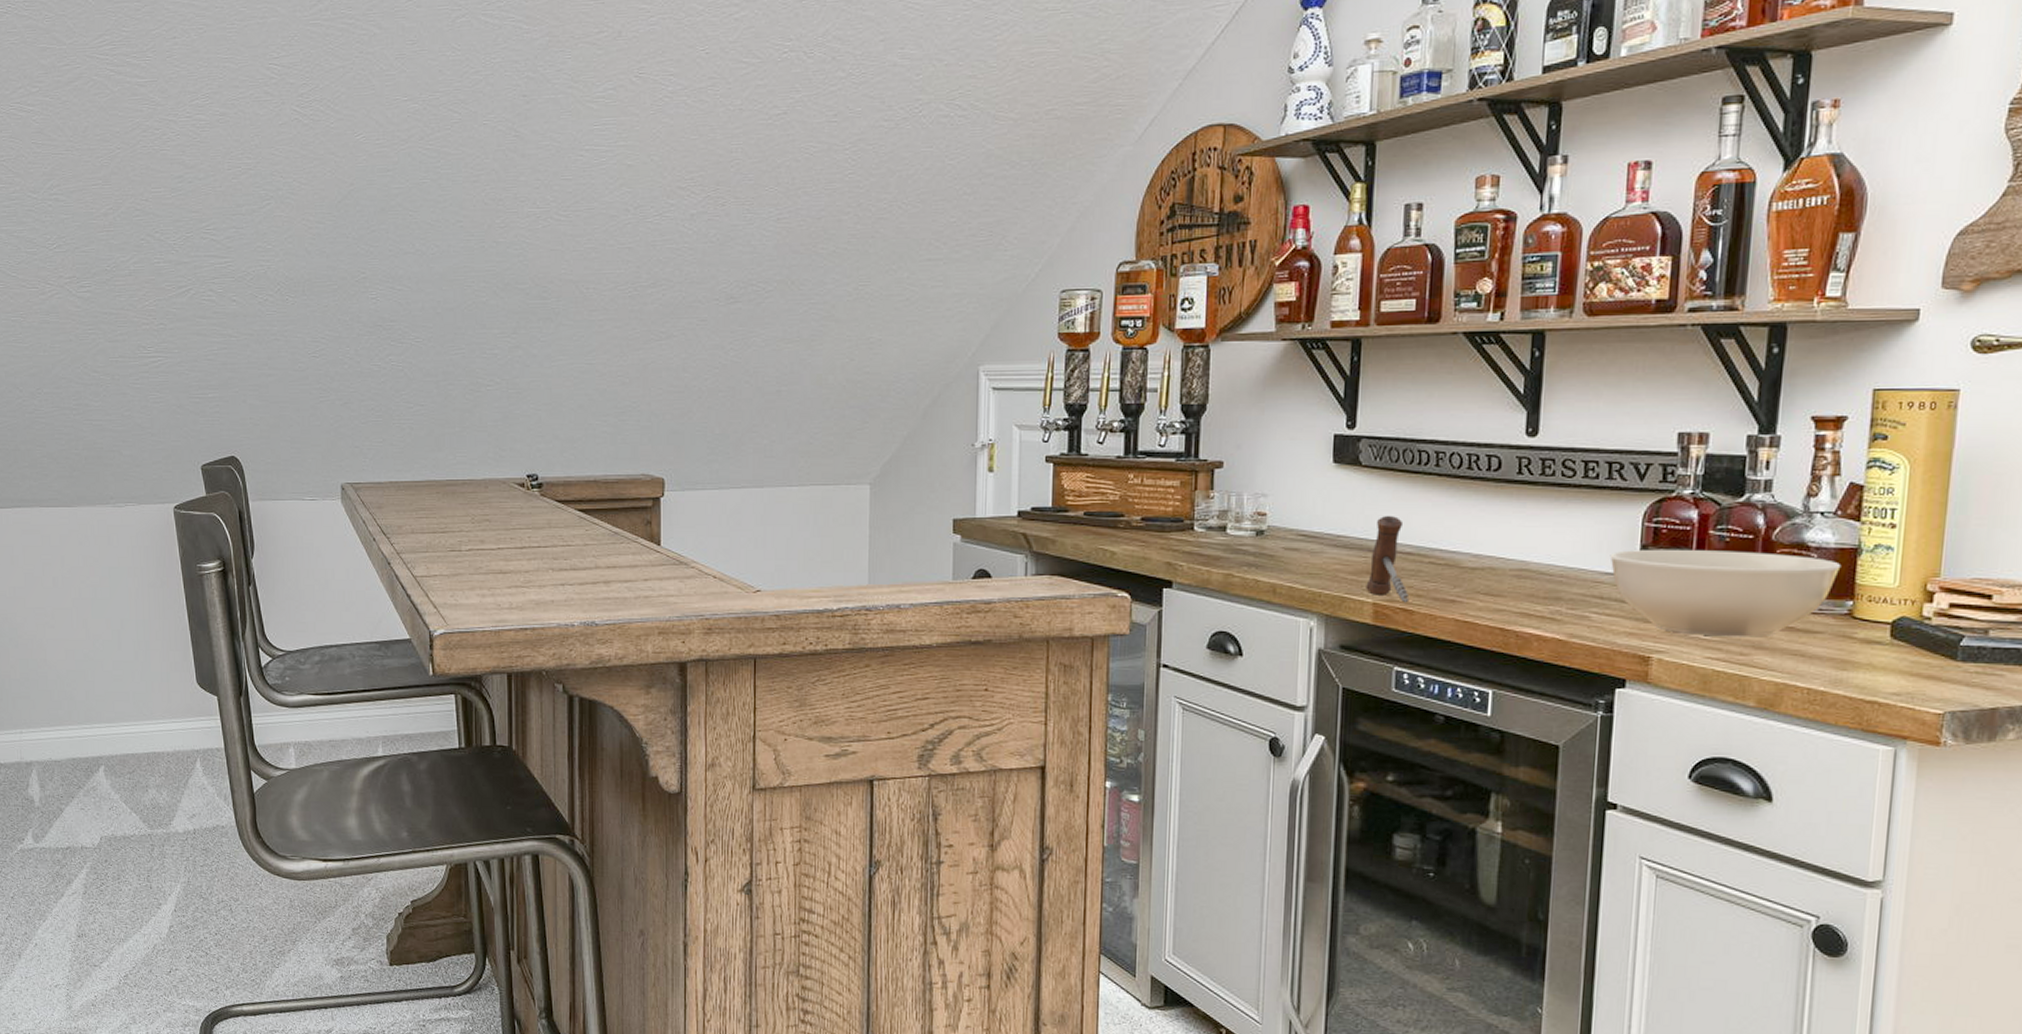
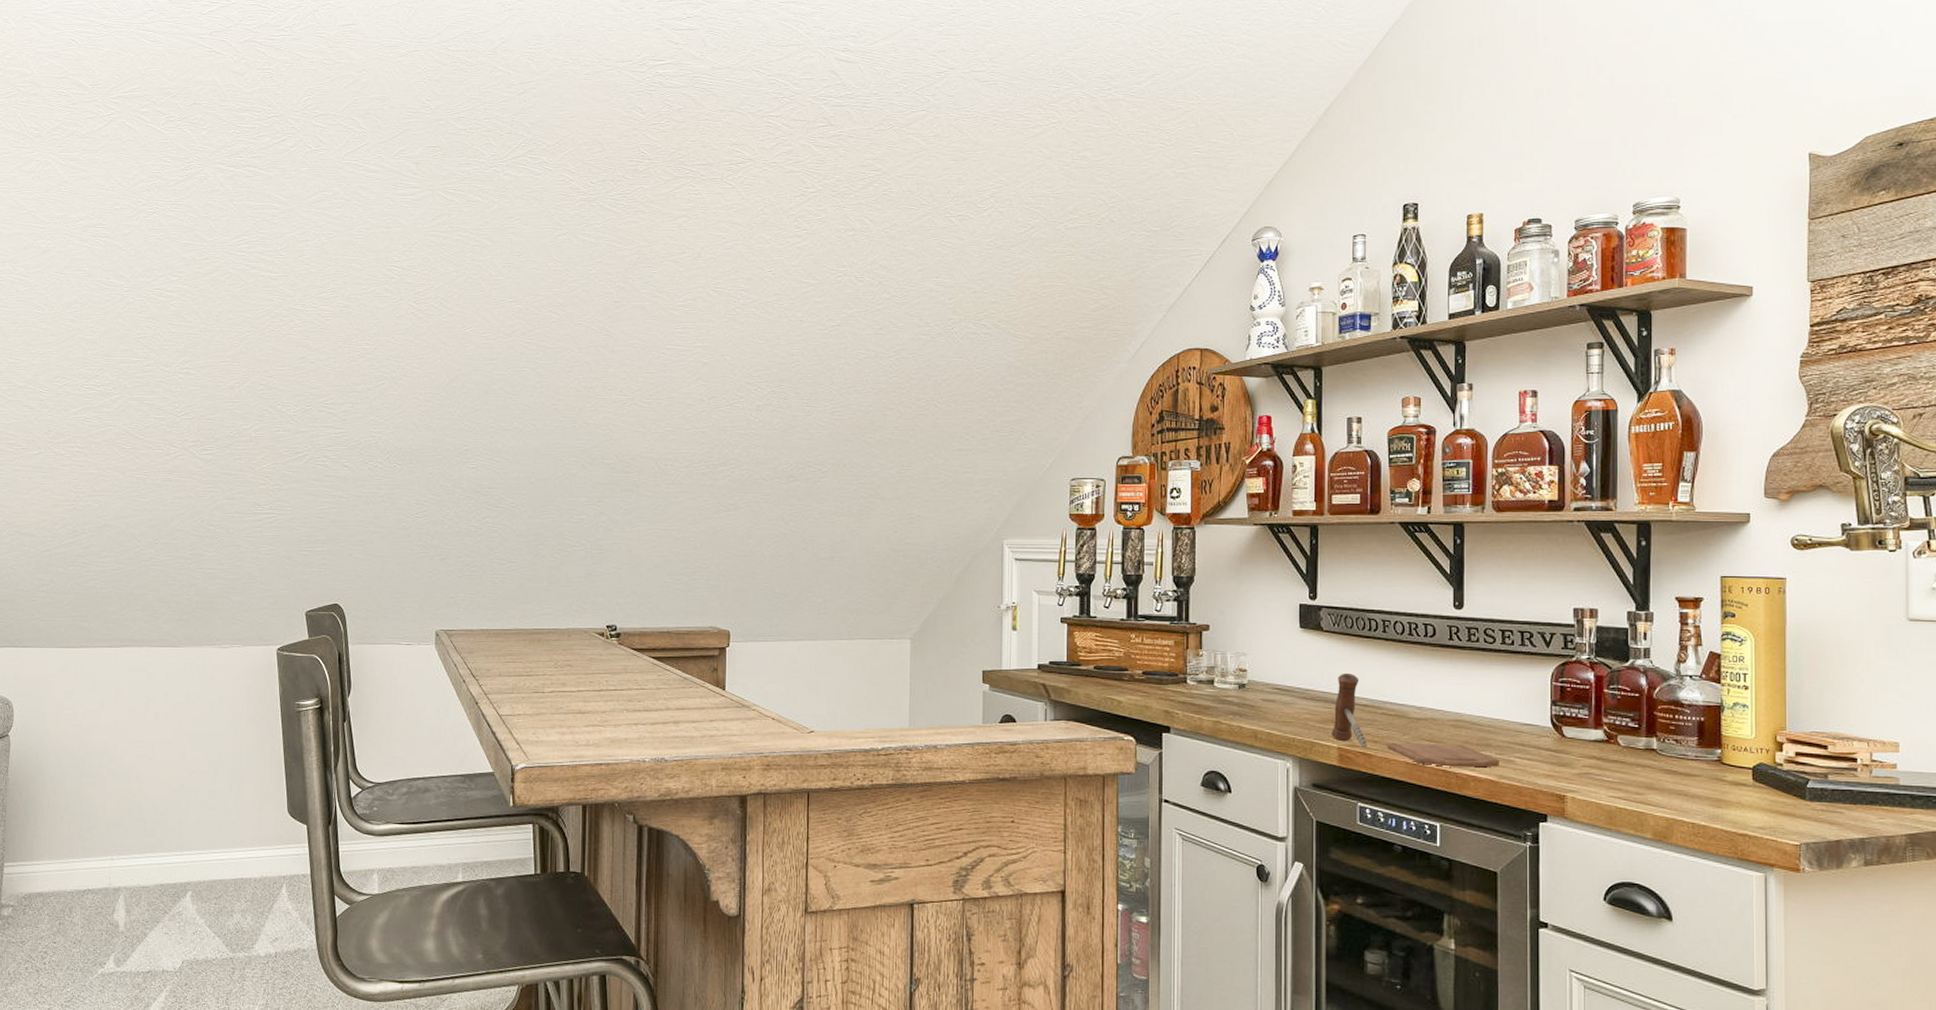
cutting board: none [1433,597,1571,625] -> present [1387,743,1499,768]
bowl: present [1609,549,1842,638] -> none [1527,704,1709,780]

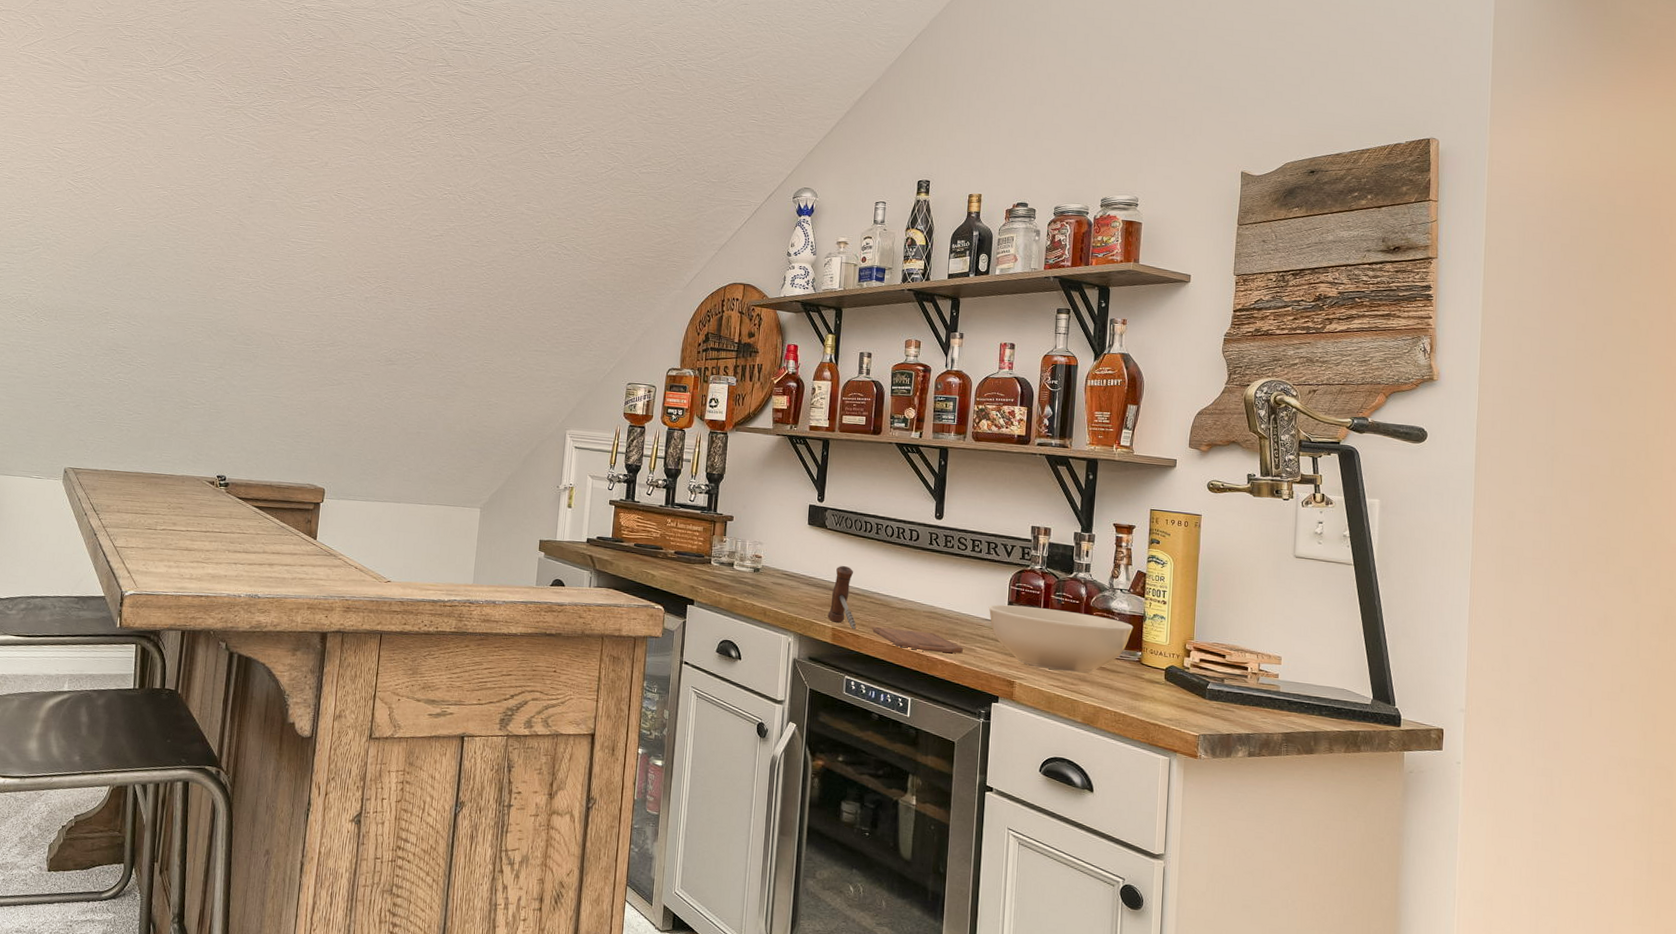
bowl: none [1527,704,1709,780] -> present [988,604,1134,673]

